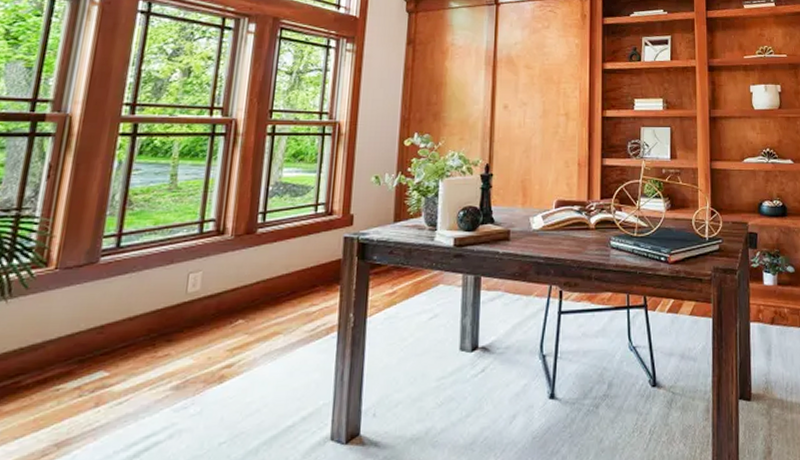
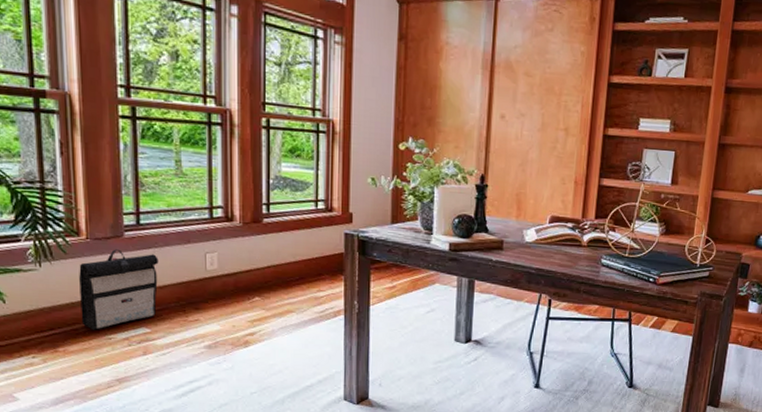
backpack: none [27,278,134,381] -> present [79,249,159,330]

